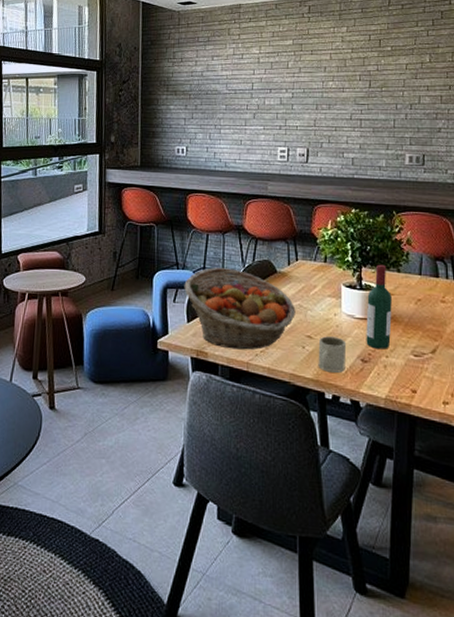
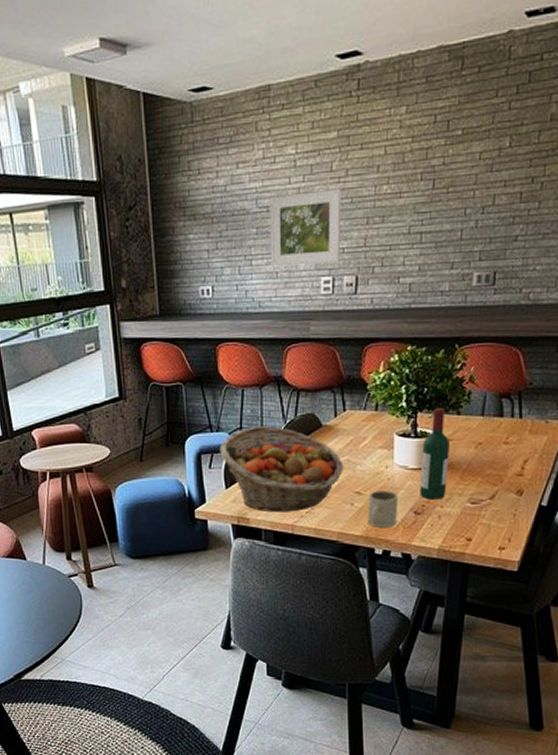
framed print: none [236,81,296,137] -> present [269,188,342,267]

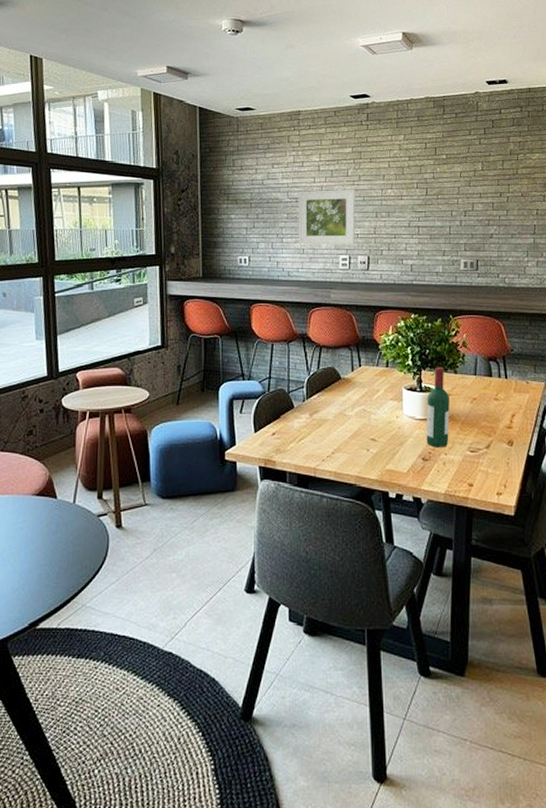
fruit basket: present [220,426,343,513] -> none [250,377,360,456]
mug: present [368,490,399,527] -> none [382,438,409,472]

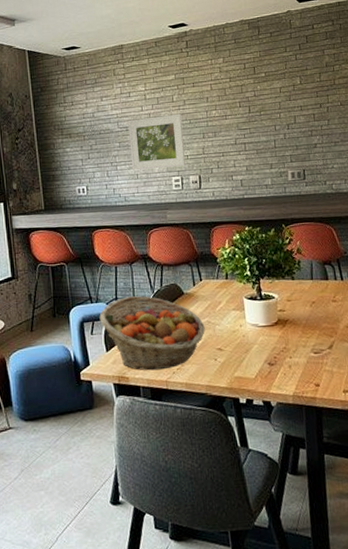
fruit basket: none [250,377,360,456] -> present [99,296,205,371]
wine bottle: present [426,366,450,447] -> none [267,274,293,352]

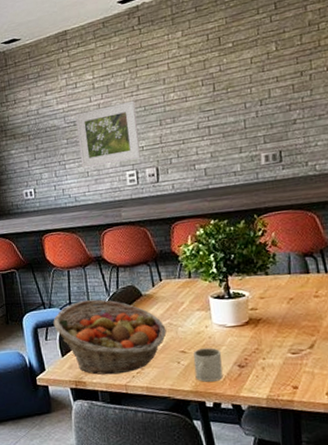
mug: none [228,346,255,379] -> present [193,347,223,382]

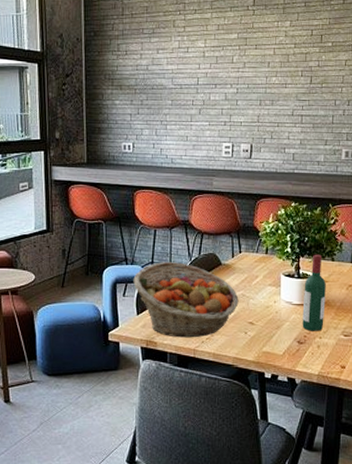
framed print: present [75,100,141,168] -> none [182,76,240,133]
mug: present [193,347,223,382] -> none [259,322,285,354]
wine bottle: none [237,270,266,353] -> present [302,254,326,331]

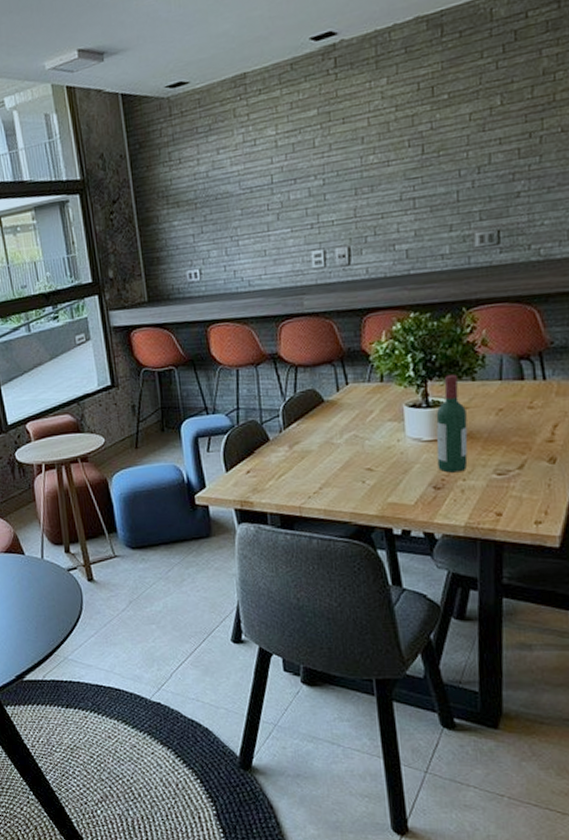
fruit basket: present [133,262,239,338] -> none [217,404,351,495]

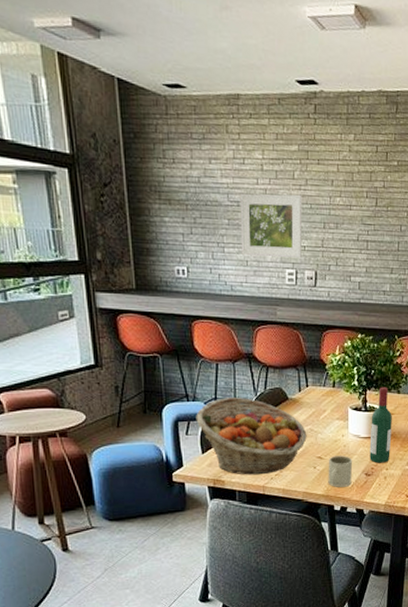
fruit basket: none [217,404,351,495] -> present [196,398,307,475]
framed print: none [252,163,330,246] -> present [240,193,303,259]
mug: none [381,465,415,506] -> present [328,456,353,487]

